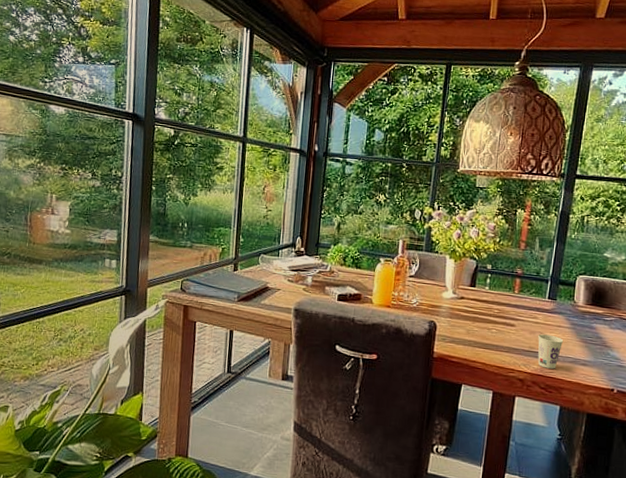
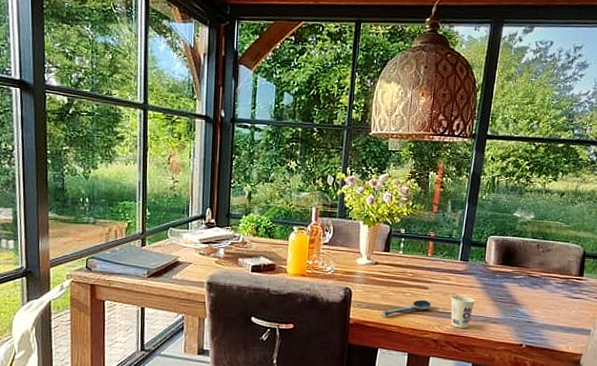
spoon: none [465,336,518,352] -> present [380,299,432,317]

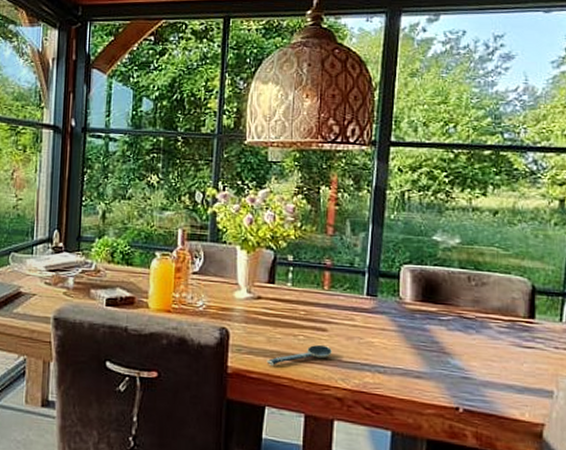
cup: present [451,295,476,328] -> none [357,340,390,384]

